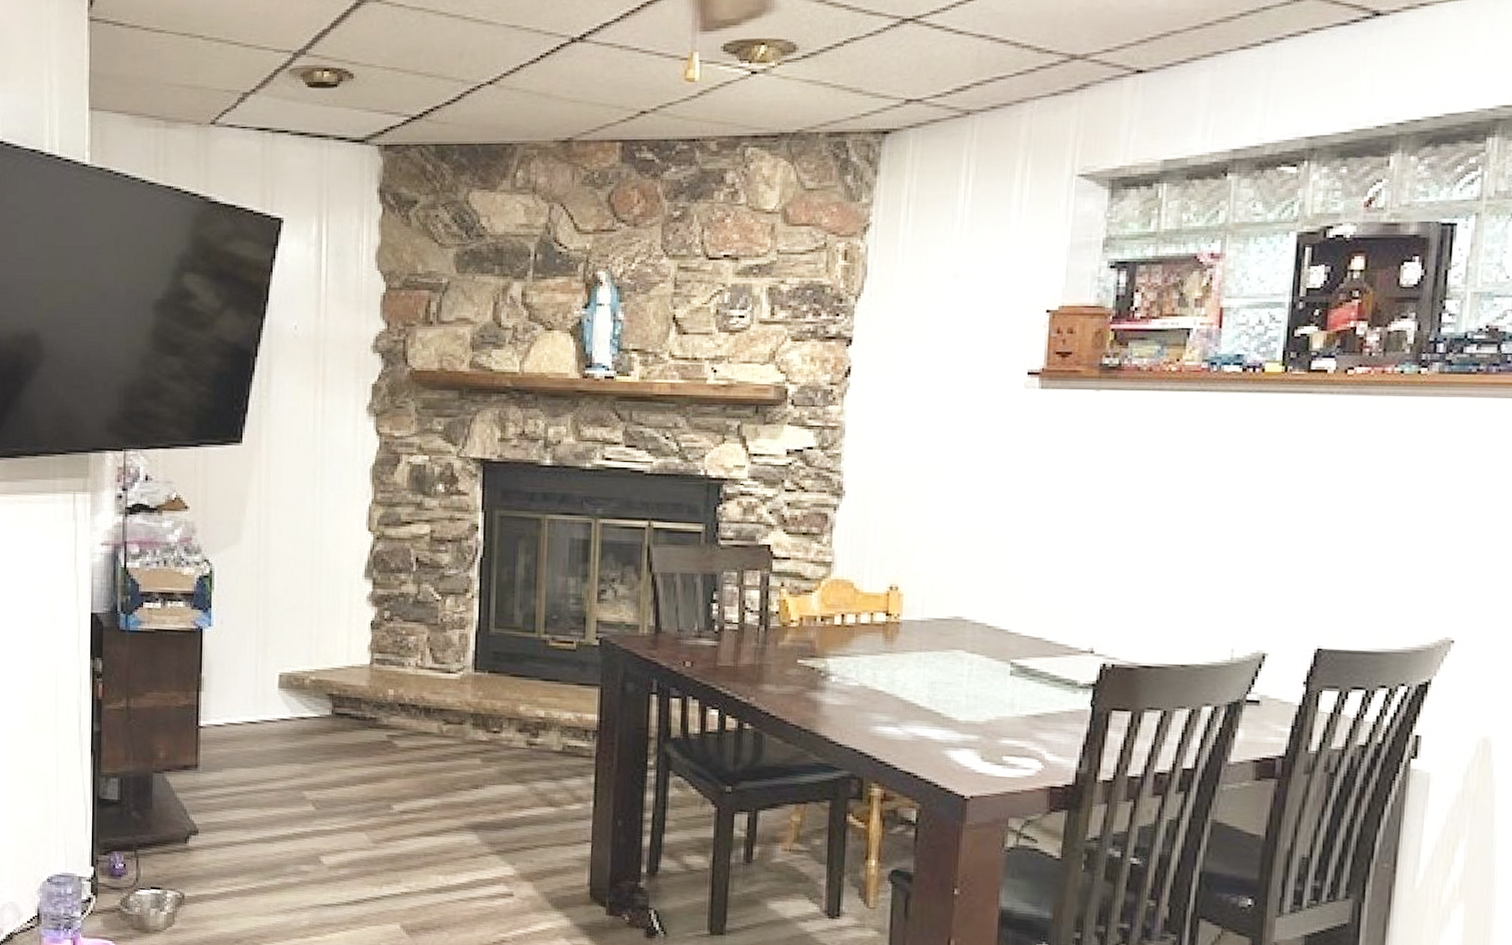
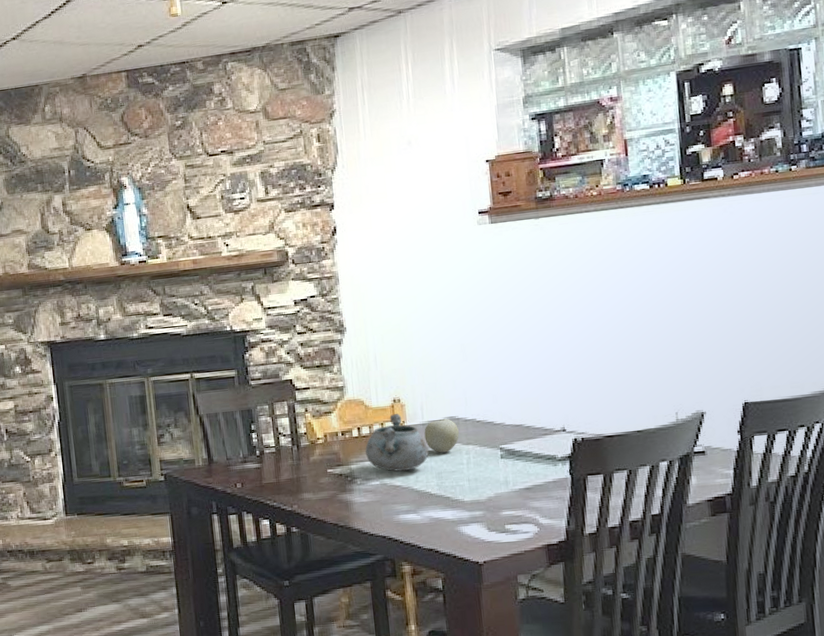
decorative bowl: none [847,604,924,674] -> present [365,414,429,472]
fruit: none [921,617,964,659] -> present [424,418,459,453]

